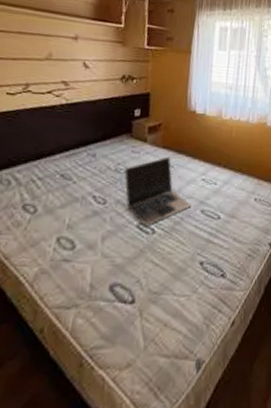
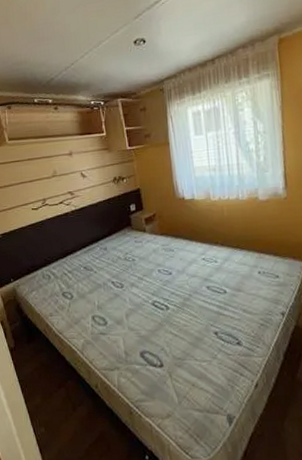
laptop: present [124,156,192,226] -> none [132,242,197,303]

